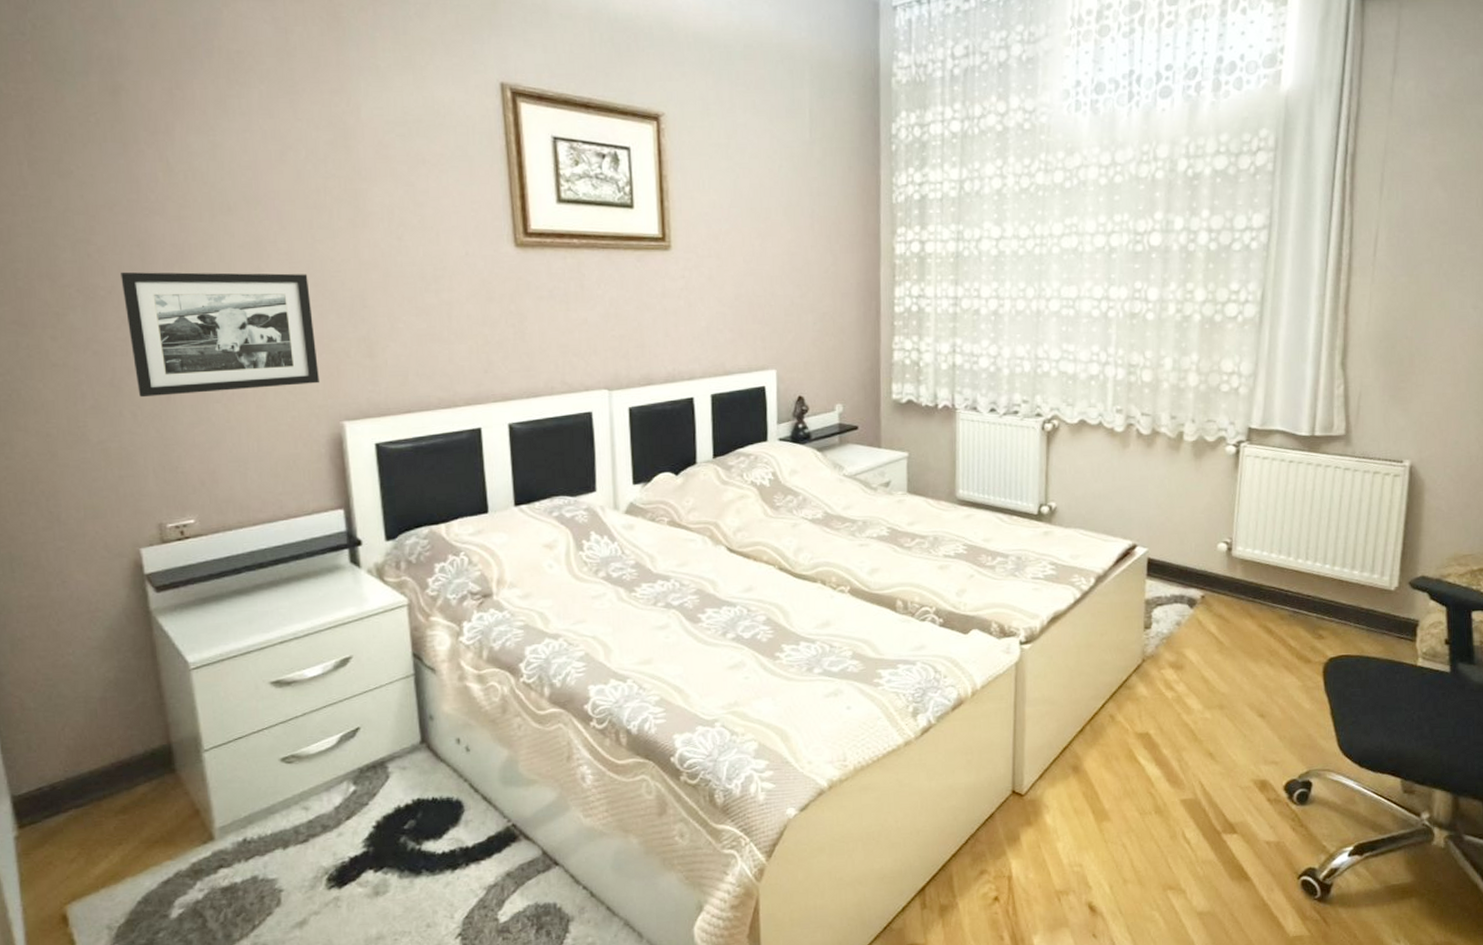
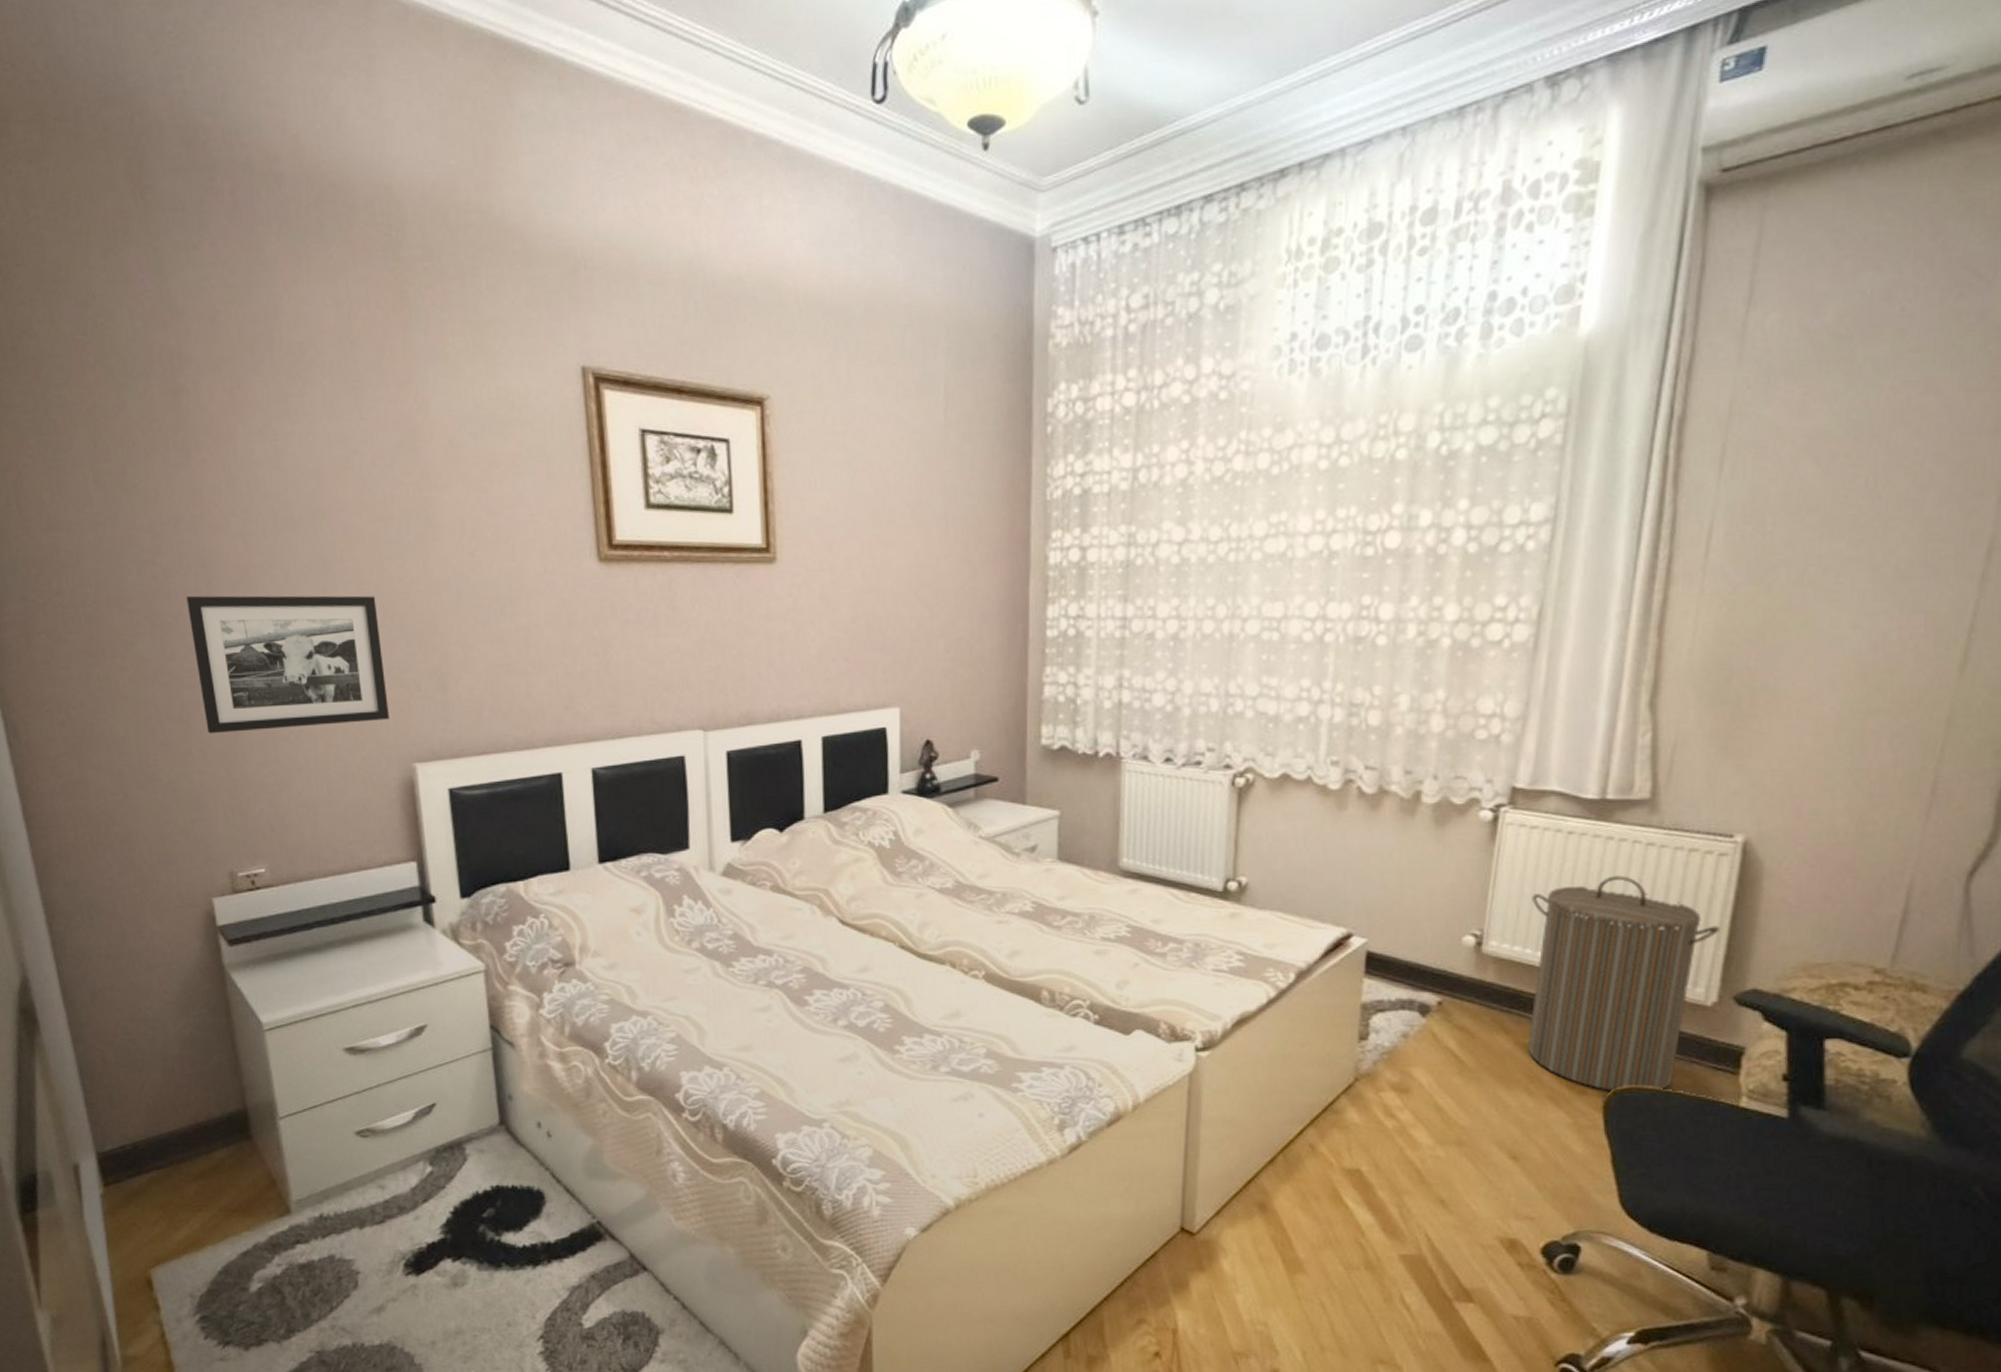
laundry hamper: none [1266,493,1398,660] -> present [1526,875,1721,1092]

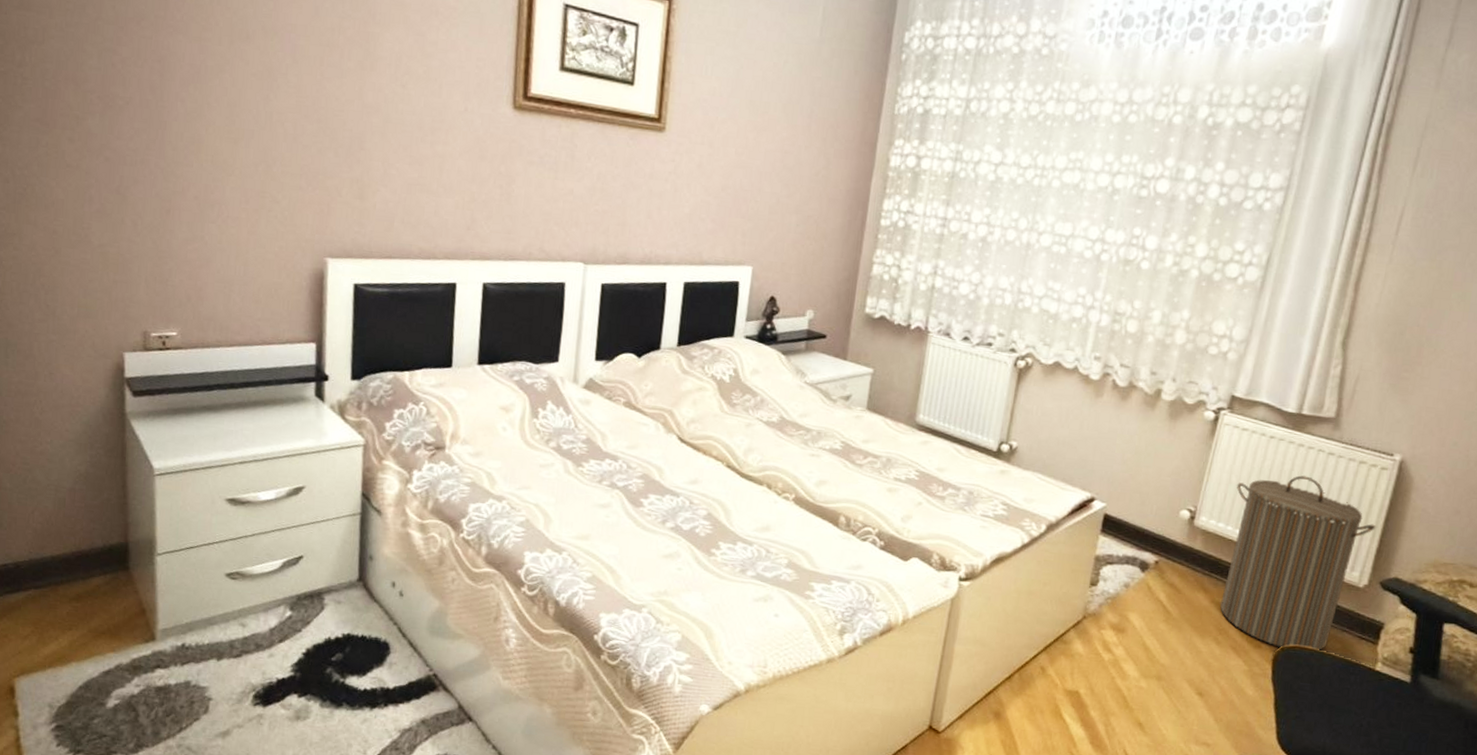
picture frame: present [186,595,389,734] -> none [139,84,312,218]

